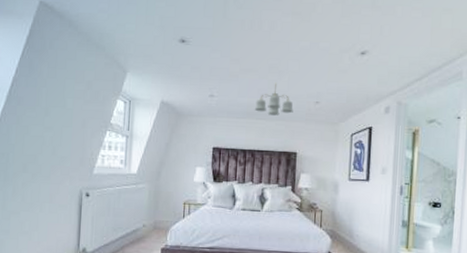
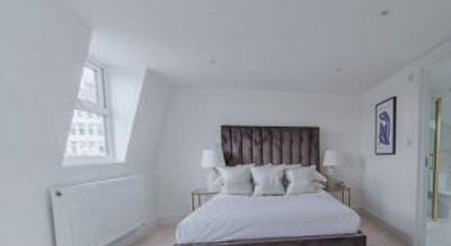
ceiling light fixture: present [254,82,293,116] -> none [267,46,312,85]

